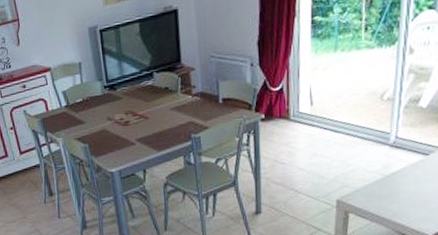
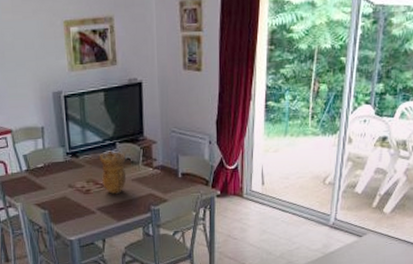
vase: none [136,80,166,124] -> present [99,150,127,194]

